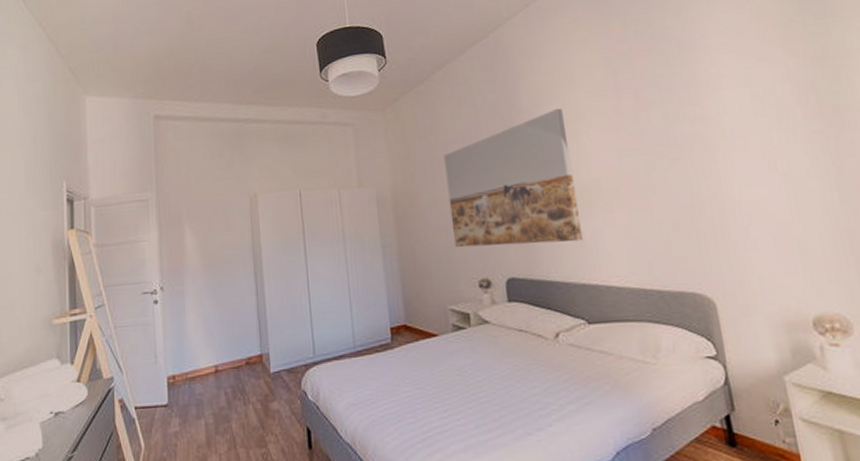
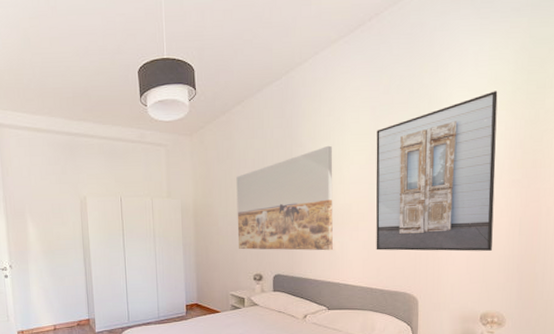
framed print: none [616,26,807,237] -> present [376,91,498,252]

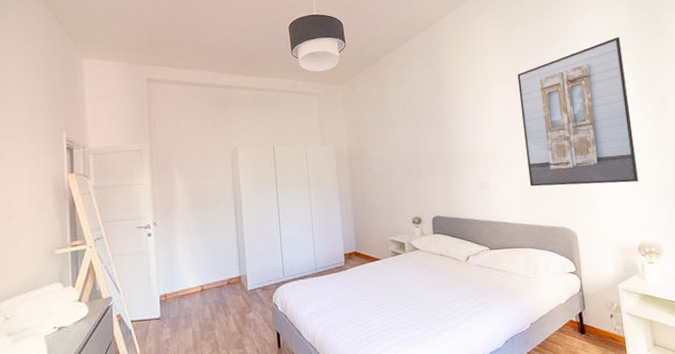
wall art: present [236,145,333,251] -> none [388,89,488,193]

